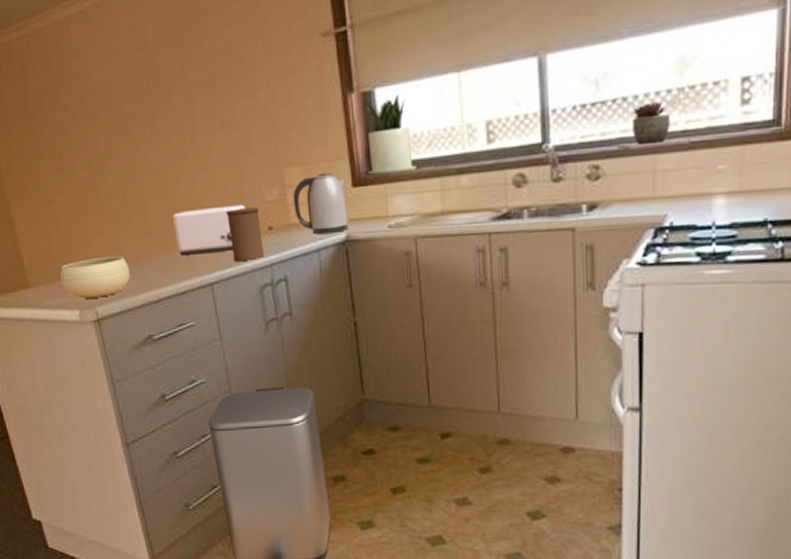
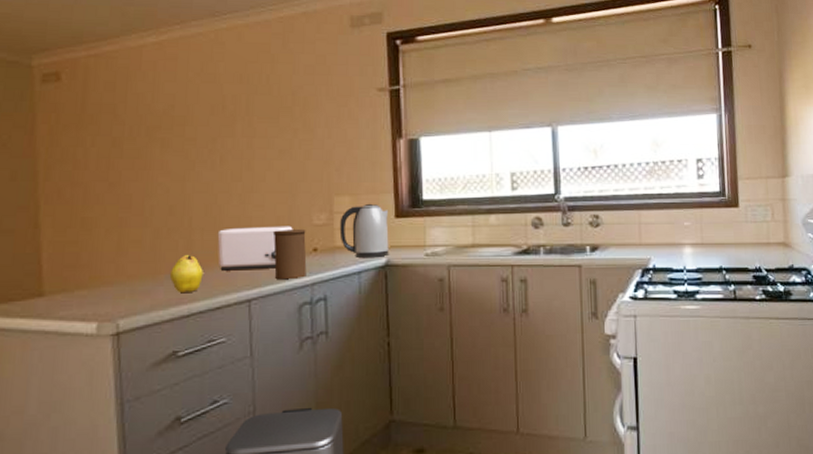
bowl: present [59,256,131,299] -> none [81,267,164,310]
fruit: none [134,241,165,280] -> present [169,255,203,294]
planter: present [365,95,417,176] -> none [410,144,452,210]
succulent plant: present [618,101,691,150] -> none [612,169,665,205]

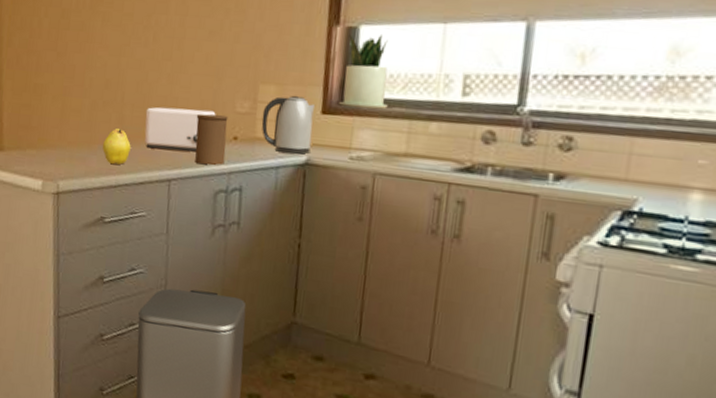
planter: none [410,144,452,210] -> present [339,34,388,110]

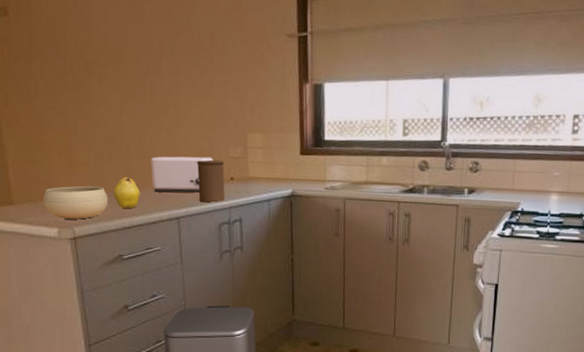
bowl: none [31,135,97,173] -> present [43,186,109,220]
kettle: present [261,95,316,155] -> none [252,141,295,189]
planter: present [339,34,388,110] -> none [313,90,350,150]

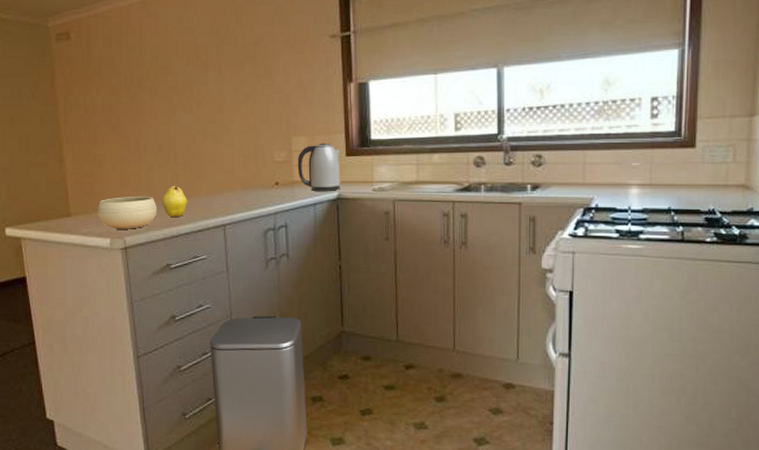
toaster: present [150,156,213,193] -> none [197,162,258,200]
canister: present [196,159,225,203] -> none [241,165,270,209]
kettle: none [252,141,295,189] -> present [297,142,341,192]

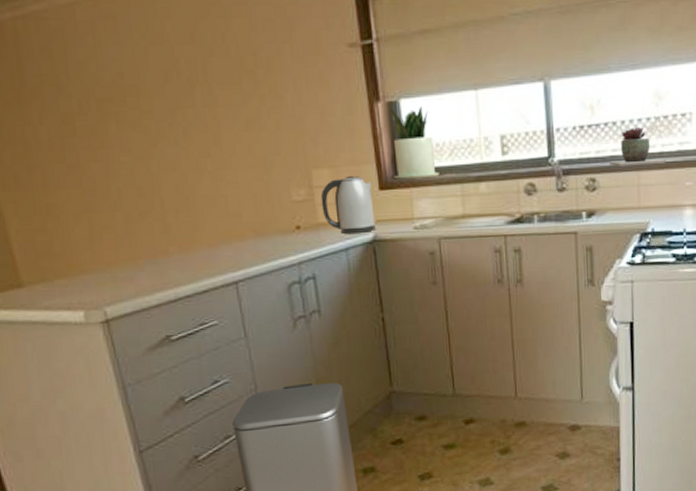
bowl: present [97,196,158,229] -> none [60,253,146,299]
fruit: present [161,186,187,218] -> none [149,238,185,278]
planter: none [359,87,398,149] -> present [391,107,439,181]
succulent plant: none [556,109,612,145] -> present [610,126,666,167]

